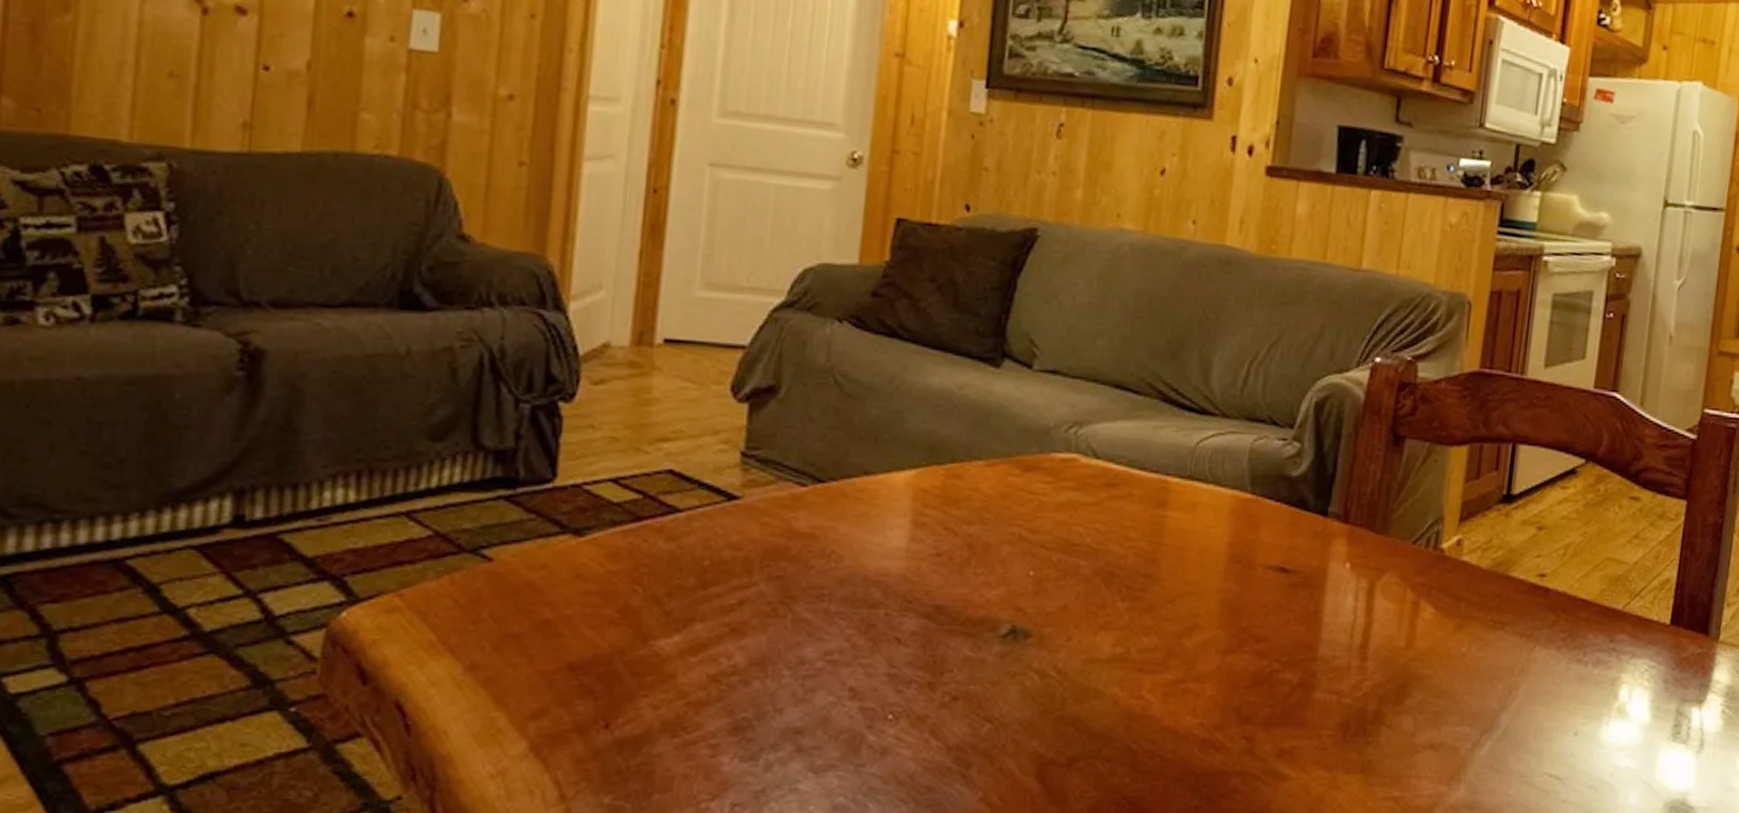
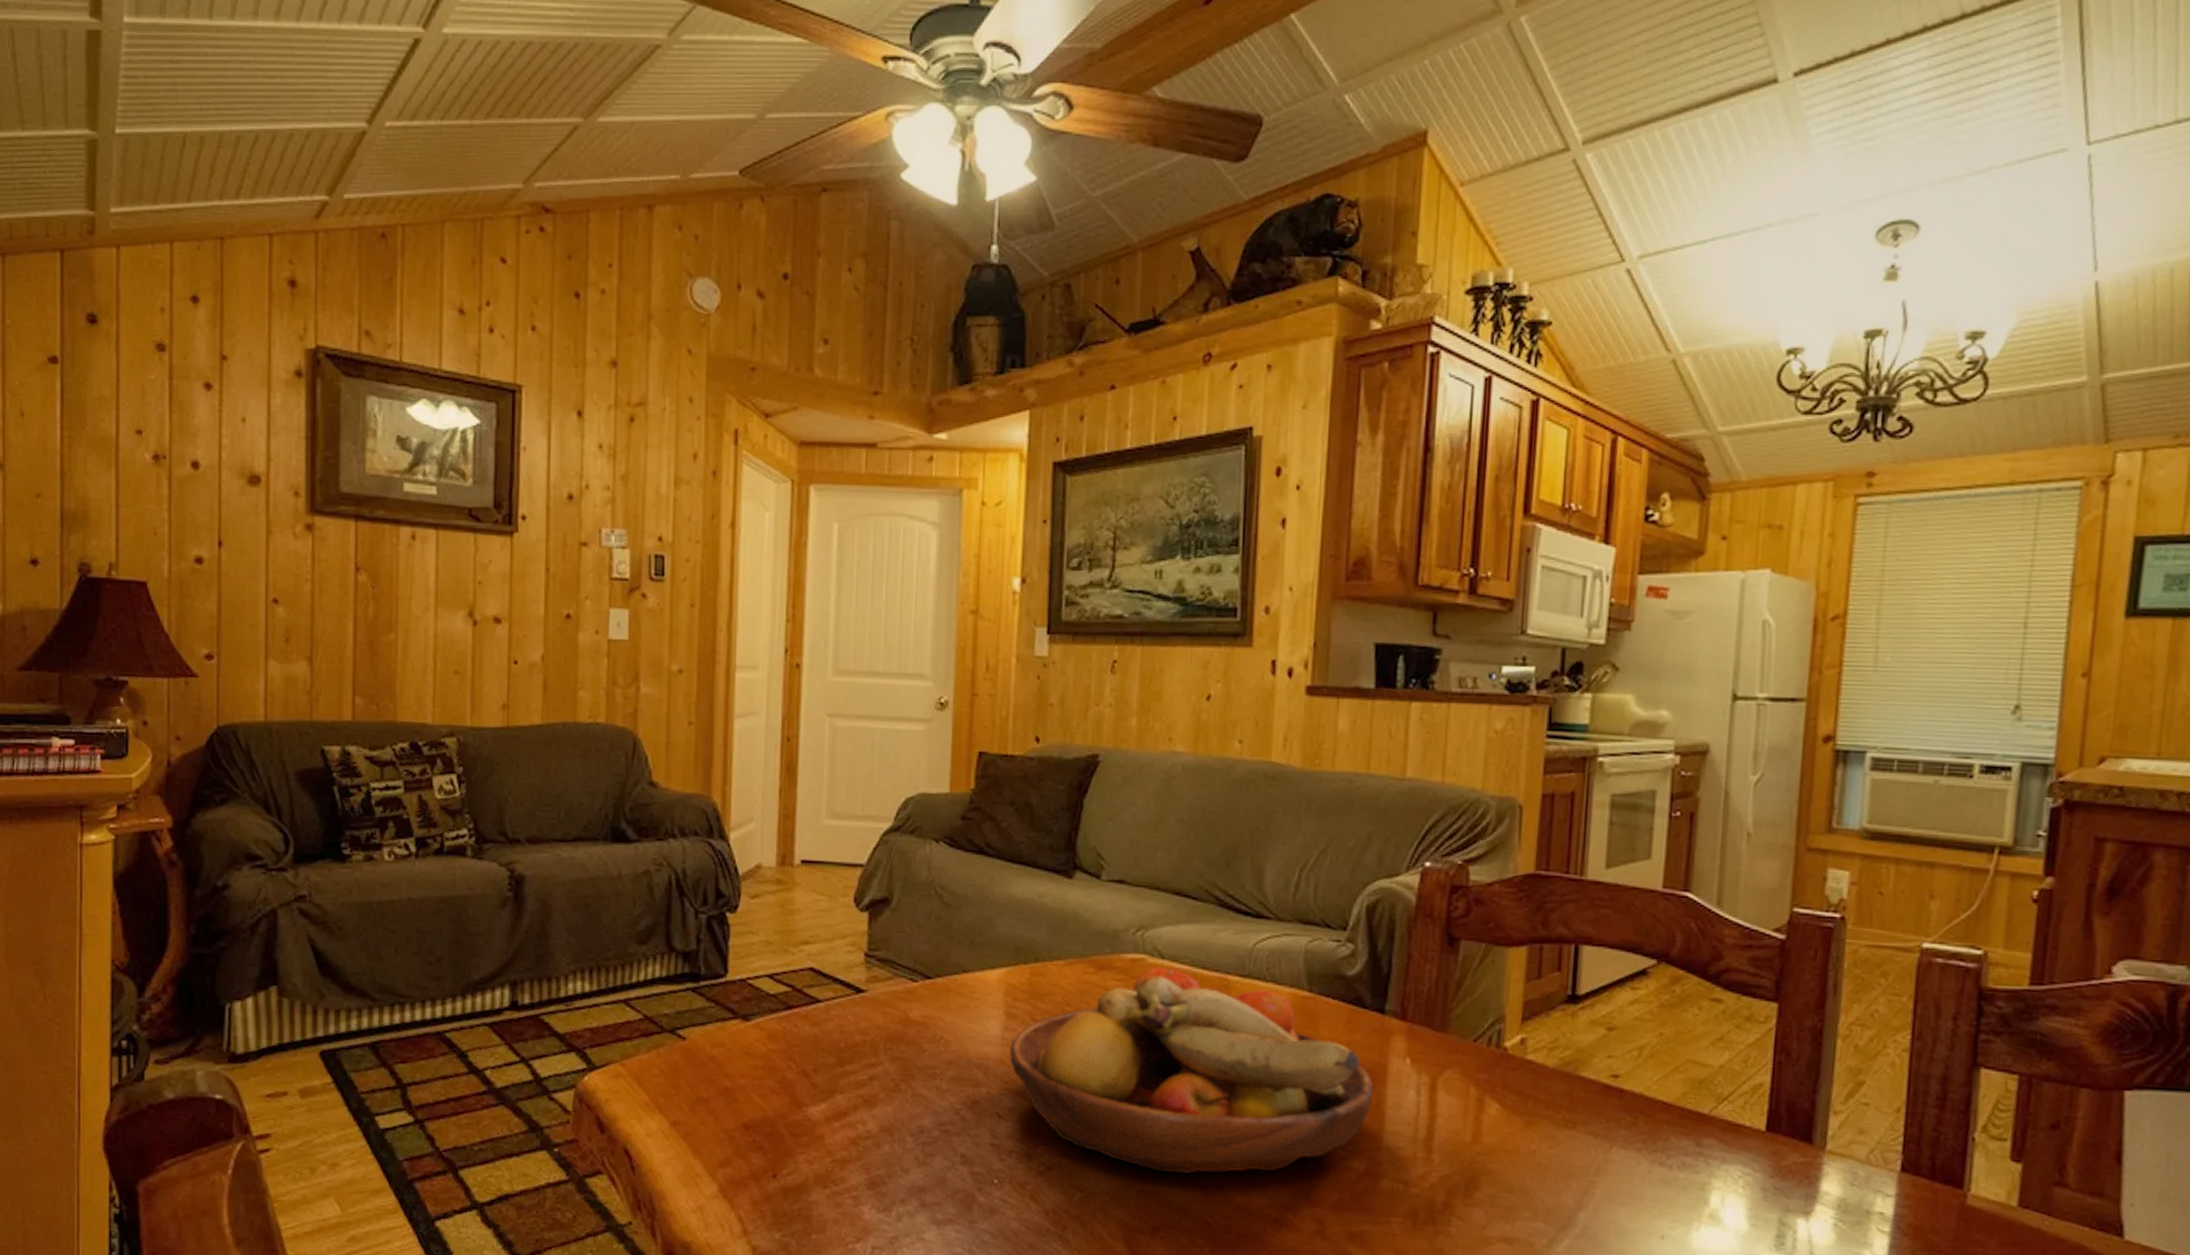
fruit bowl: none [914,468,1312,697] -> present [1009,967,1374,1174]

